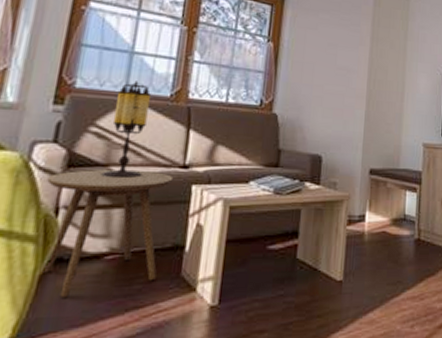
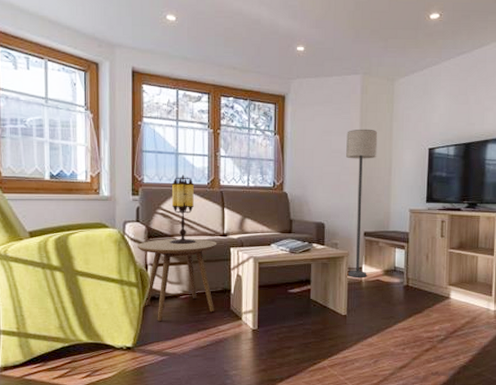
lamp: none [348,44,390,228] -> present [345,129,378,277]

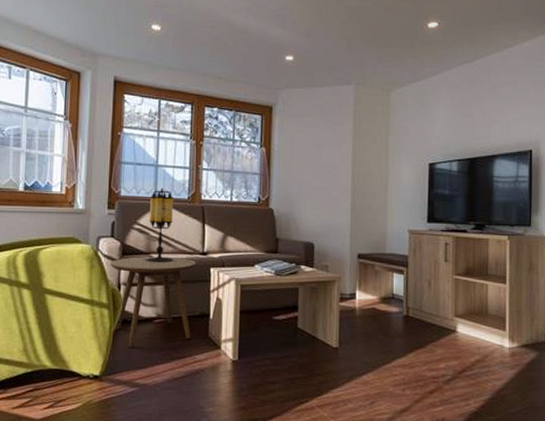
lamp: present [345,129,378,277] -> none [337,141,373,305]

